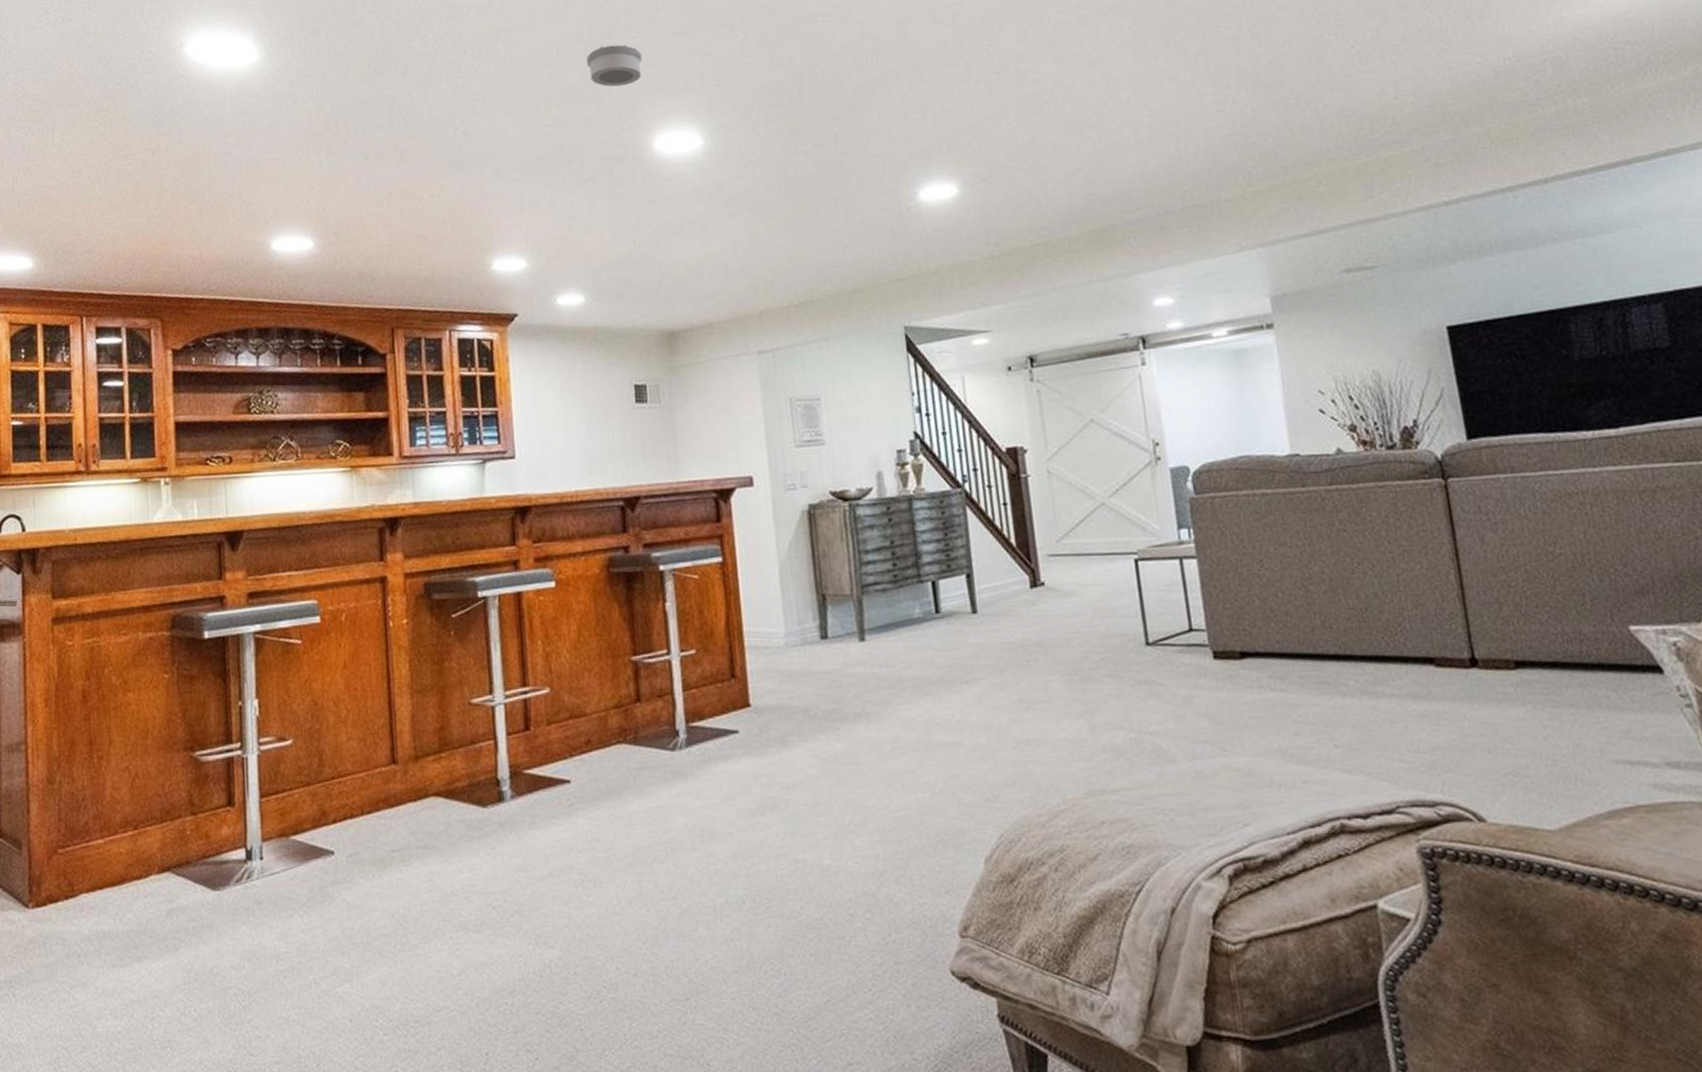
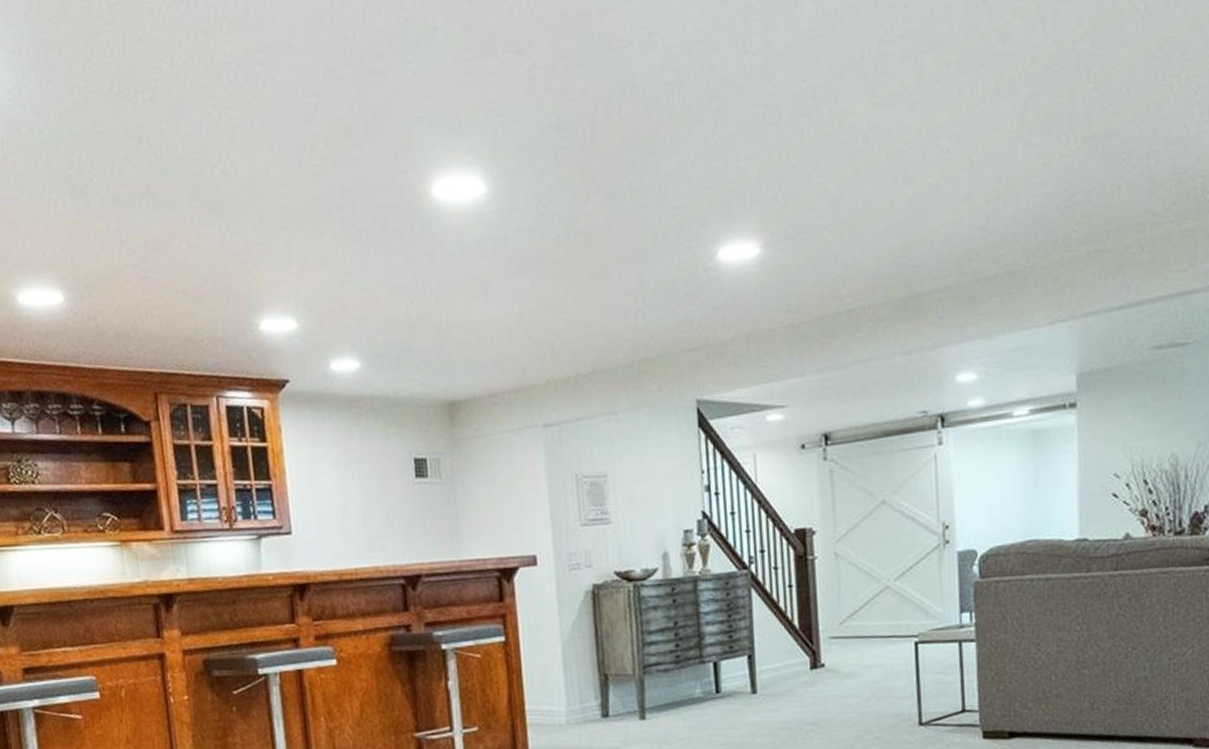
smoke detector: present [587,44,643,87] -> none [356,70,420,121]

